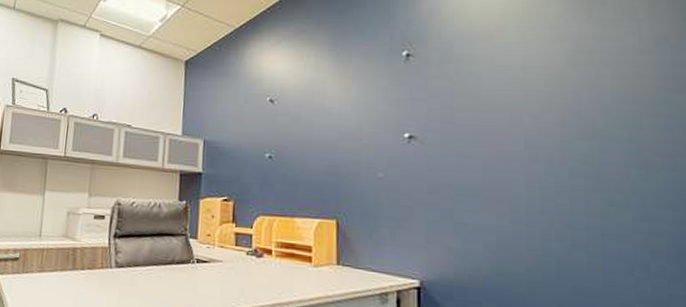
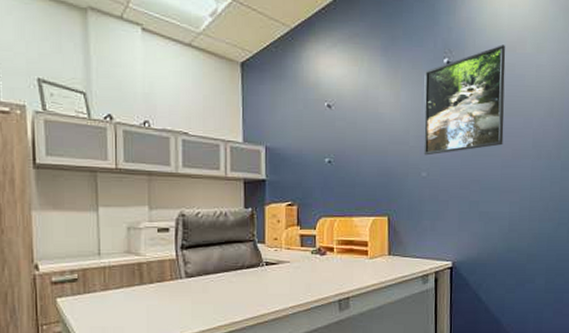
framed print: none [379,35,483,154] -> present [423,45,506,156]

